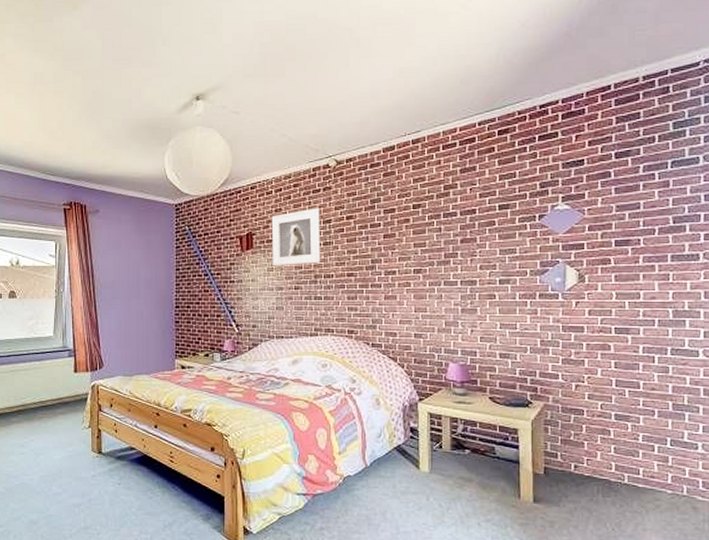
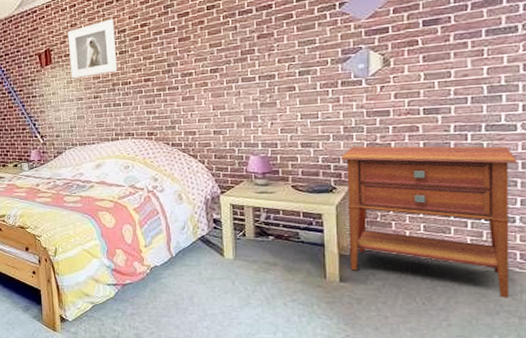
nightstand: none [536,361,700,527] -> present [340,146,518,298]

